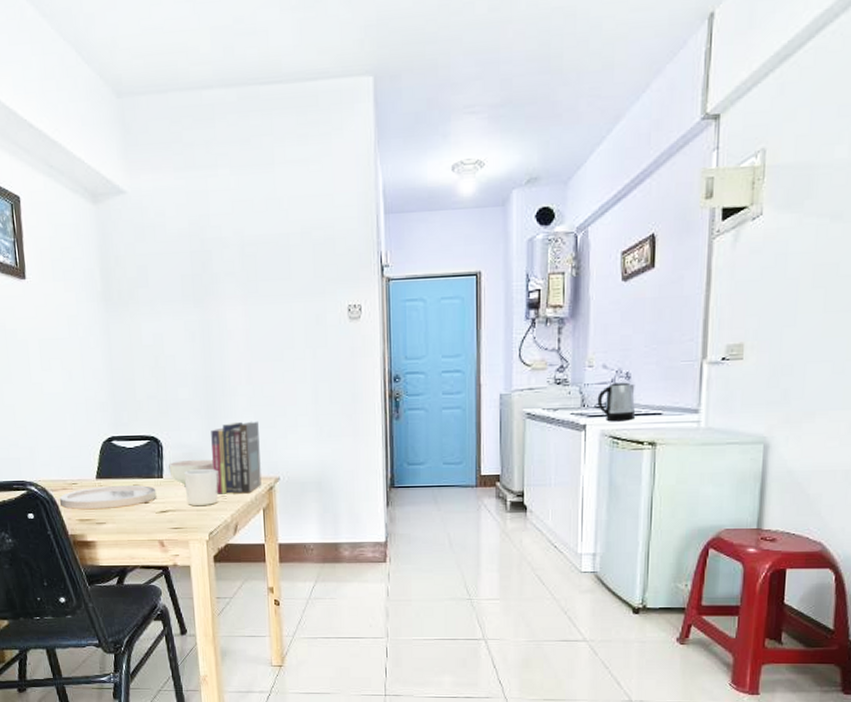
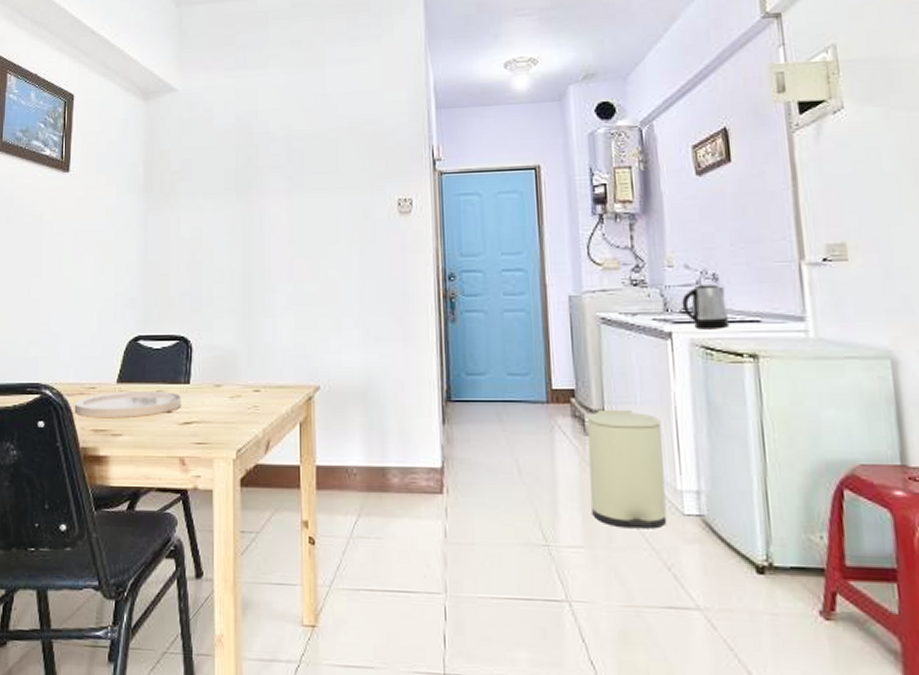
bowl: present [169,459,213,487] -> none [197,363,246,395]
mug: present [183,468,219,507] -> none [213,373,250,418]
books: present [211,421,262,494] -> none [245,321,299,404]
pedal bin: none [508,490,570,584] -> present [586,409,667,529]

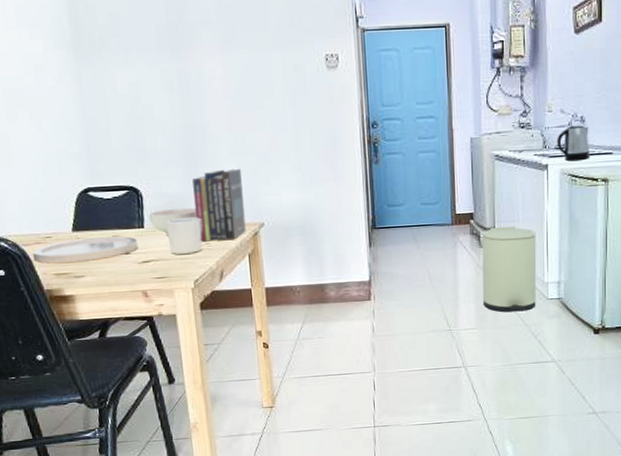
bowl: none [197,363,246,395] -> present [149,207,196,236]
mug: none [213,373,250,418] -> present [165,217,203,255]
books: none [245,321,299,404] -> present [192,168,246,242]

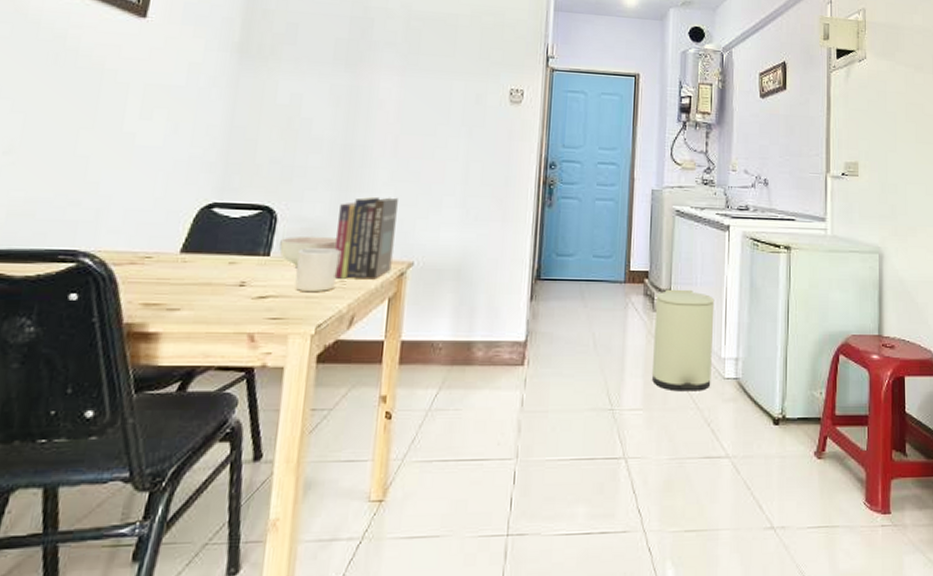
plate: present [33,236,138,264] -> none [121,262,258,292]
kettle: present [557,125,590,161] -> none [740,187,773,225]

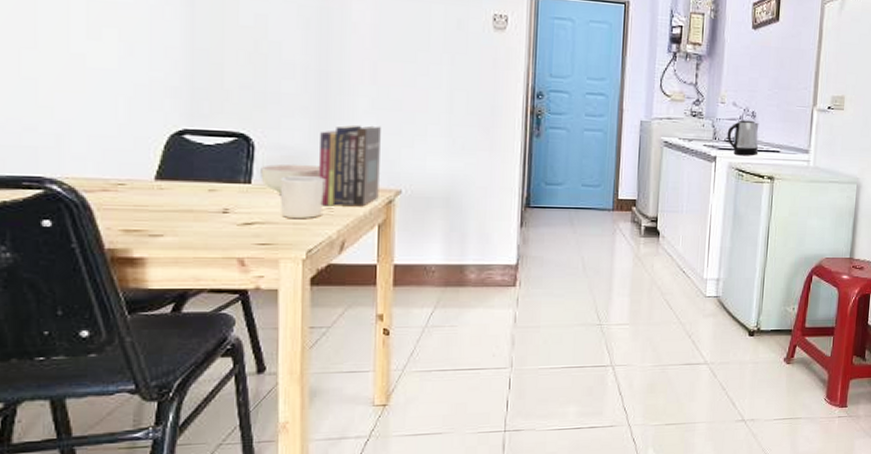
pedal bin: present [652,289,715,392] -> none [638,216,699,308]
kettle: none [740,187,773,225] -> present [727,120,759,156]

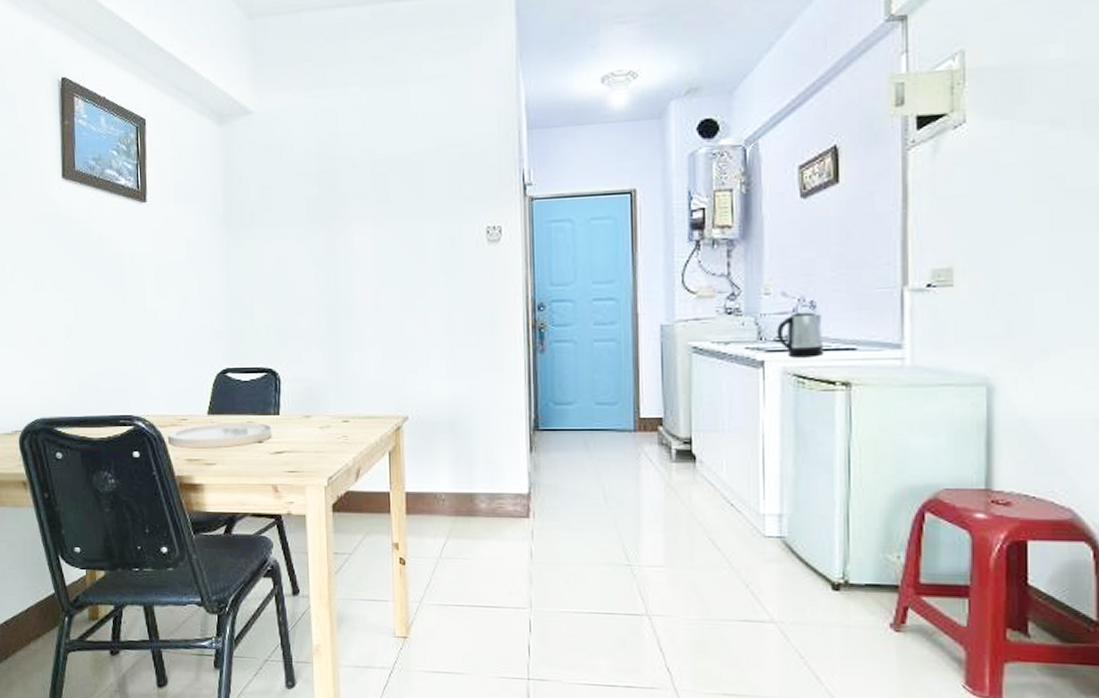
plate: none [97,190,241,218] -> present [168,423,272,449]
bowl: present [260,163,320,196] -> none [286,394,335,426]
mug: present [280,175,324,219] -> none [302,405,340,448]
books: present [318,124,381,207] -> none [333,353,388,434]

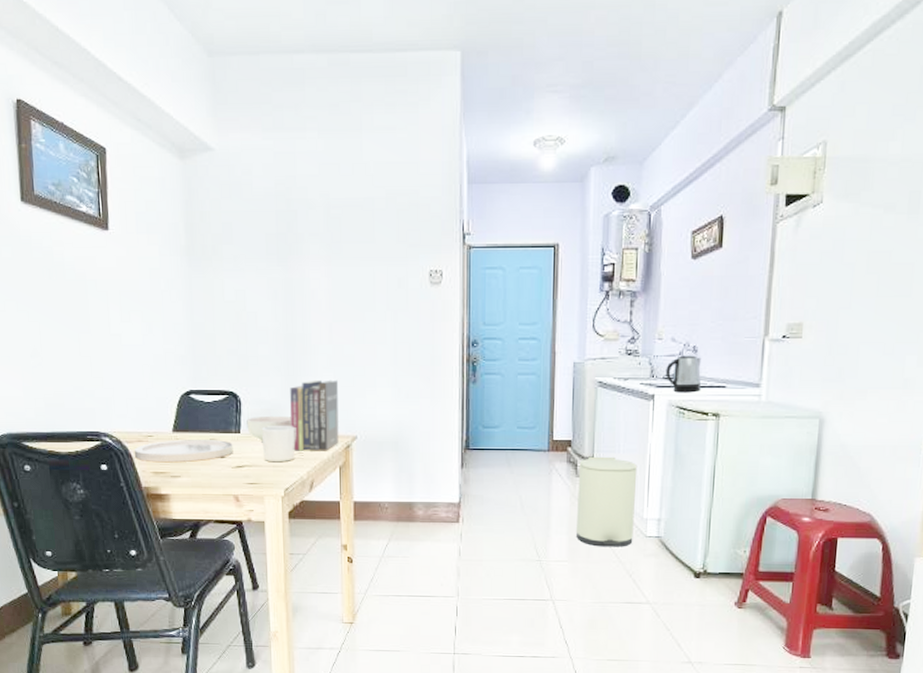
bowl: none [286,394,335,426] -> present [246,415,291,443]
mug: none [302,405,340,448] -> present [261,425,296,463]
books: none [333,353,388,434] -> present [290,379,339,451]
pedal bin: none [673,437,749,550] -> present [577,456,638,547]

